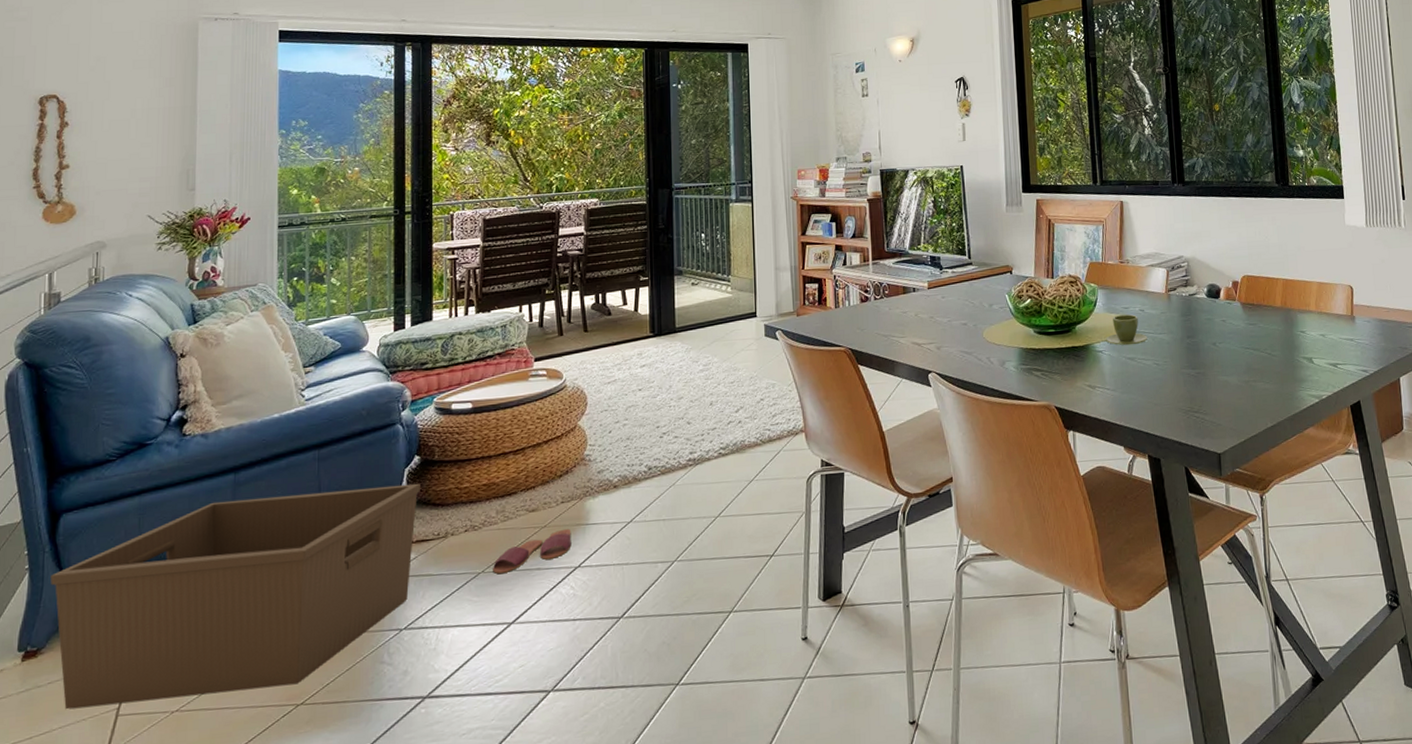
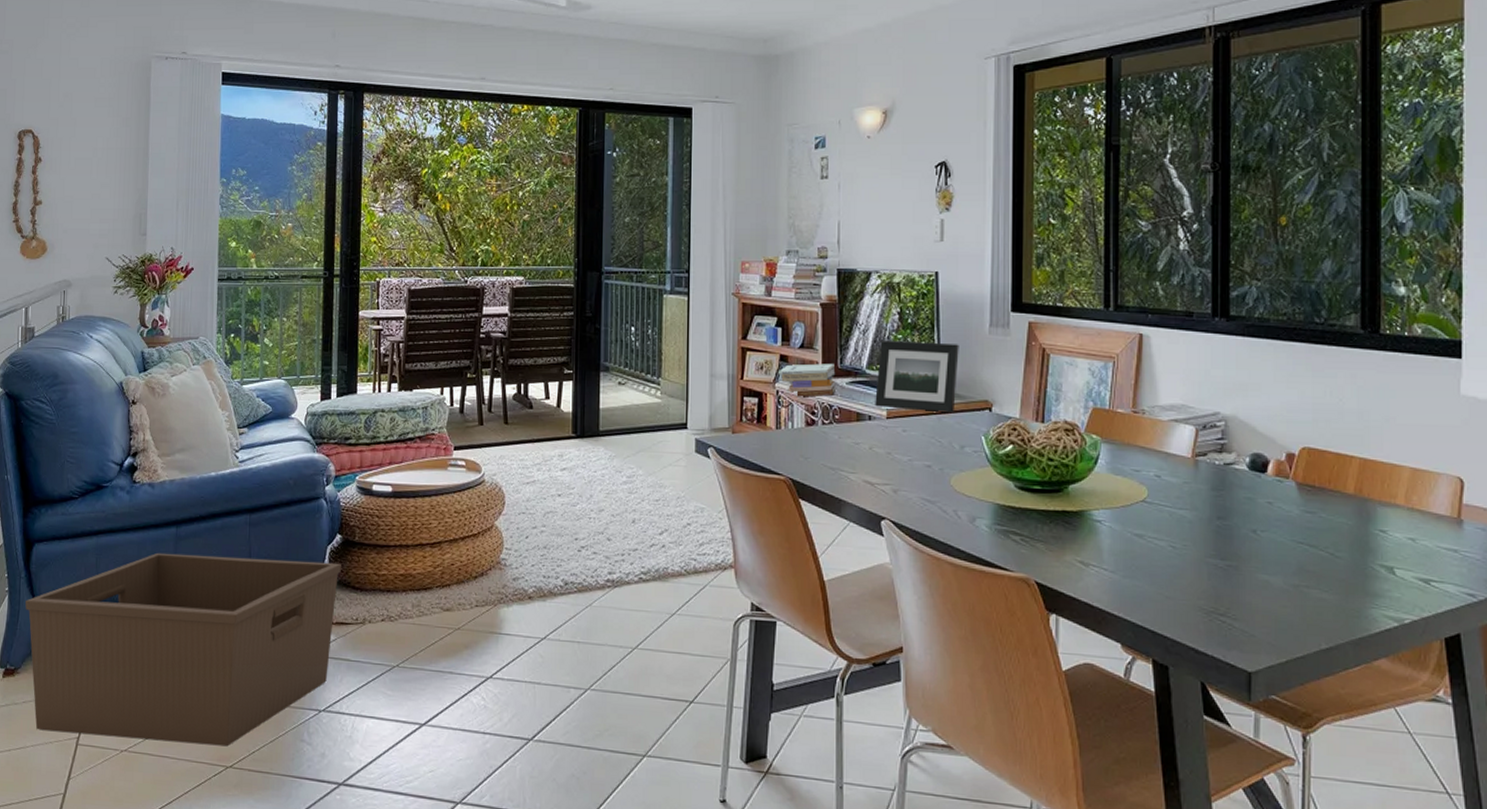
slippers: present [493,528,571,574] -> none [407,634,484,672]
books: none [835,248,884,279] -> present [778,363,836,397]
picture frame: none [917,222,984,280] -> present [875,339,959,414]
teacup: present [1105,314,1148,346] -> none [1106,479,1163,519]

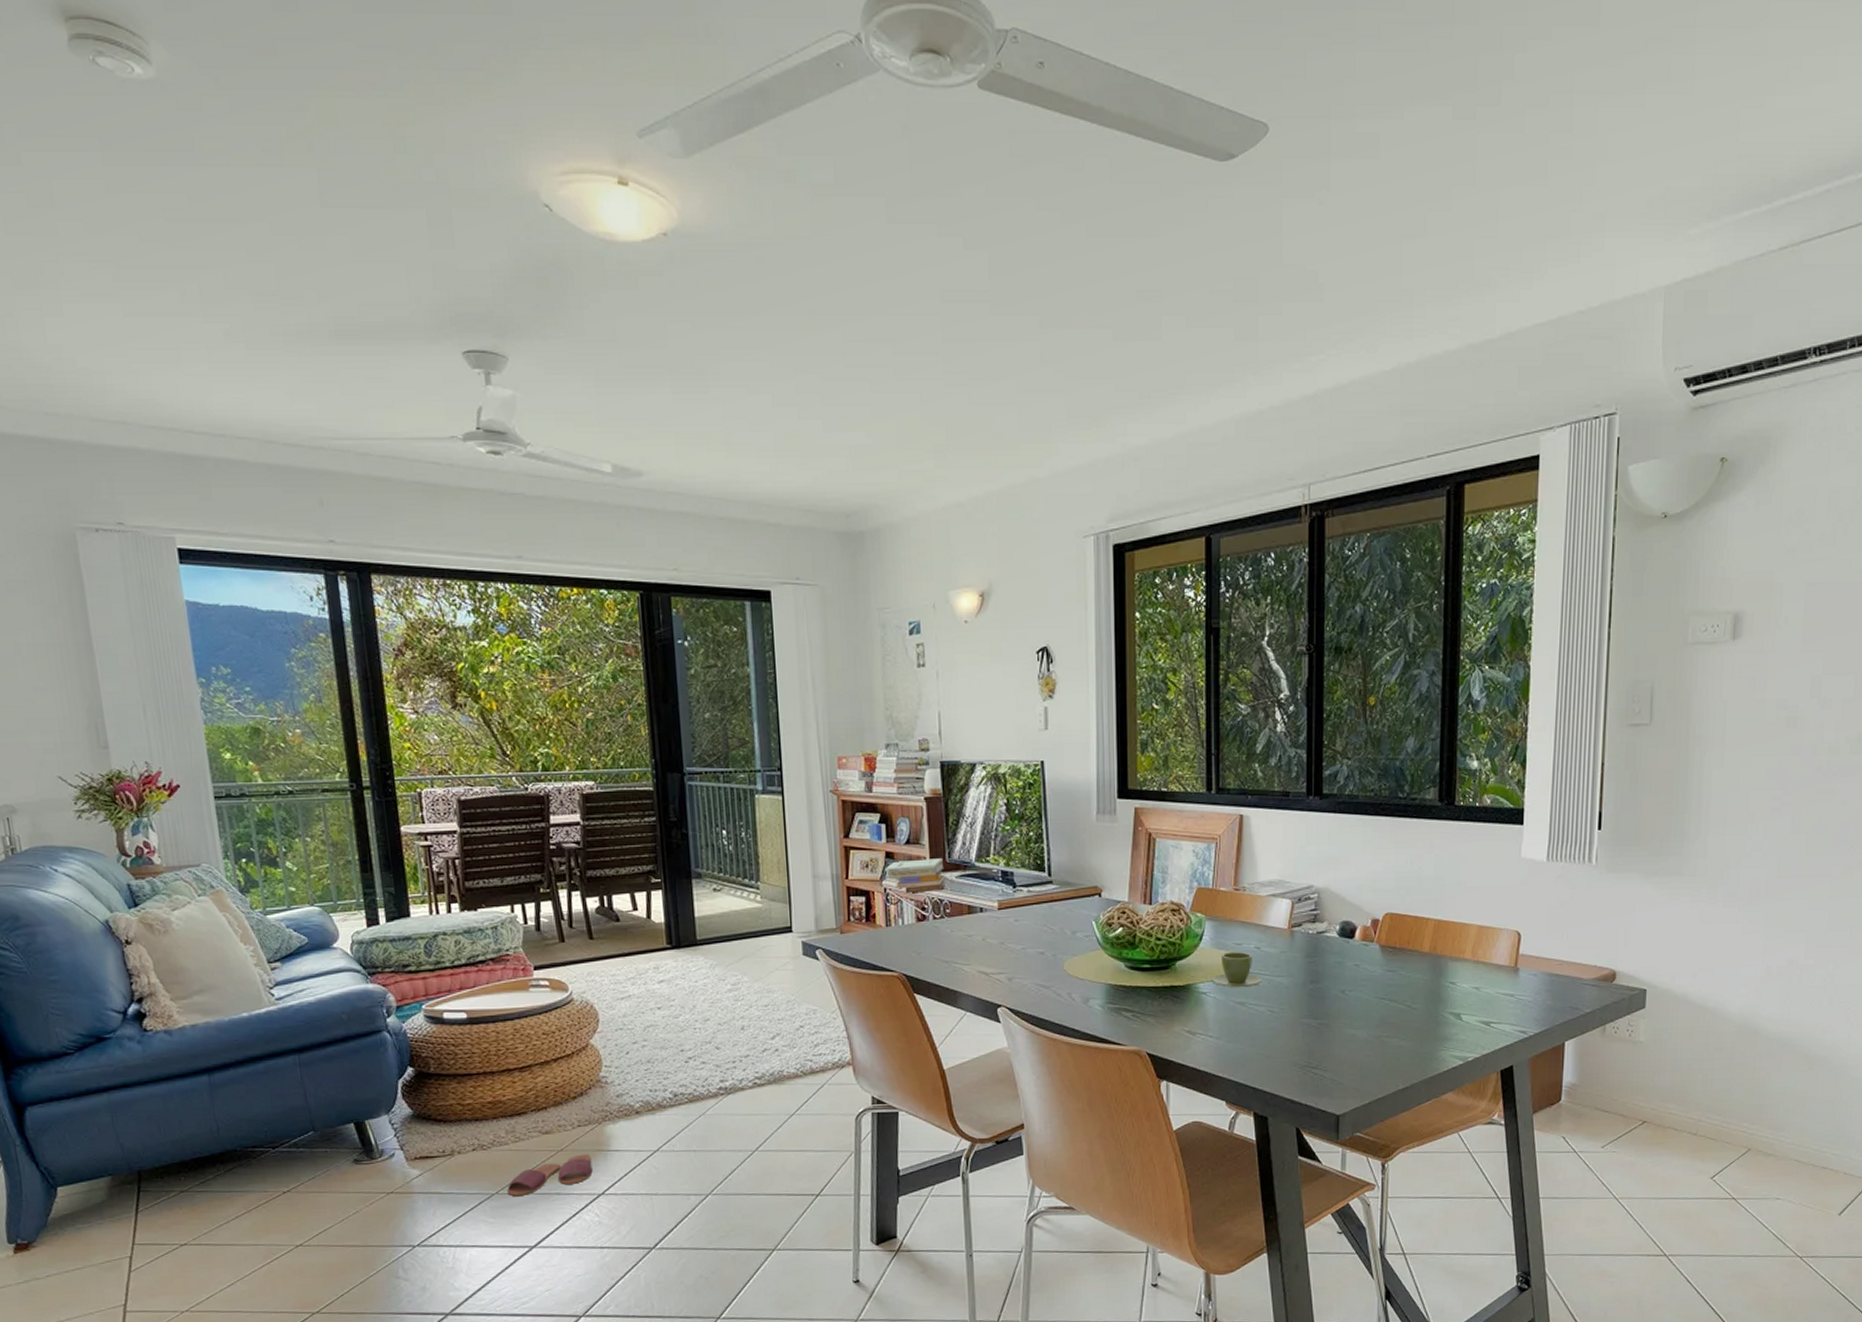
hamper: present [25,552,341,747] -> none [27,1096,418,1303]
slippers: none [407,634,484,672] -> present [507,1154,593,1197]
picture frame: present [875,339,959,414] -> none [985,831,1068,901]
teacup: none [1106,479,1163,519] -> present [1211,952,1262,988]

